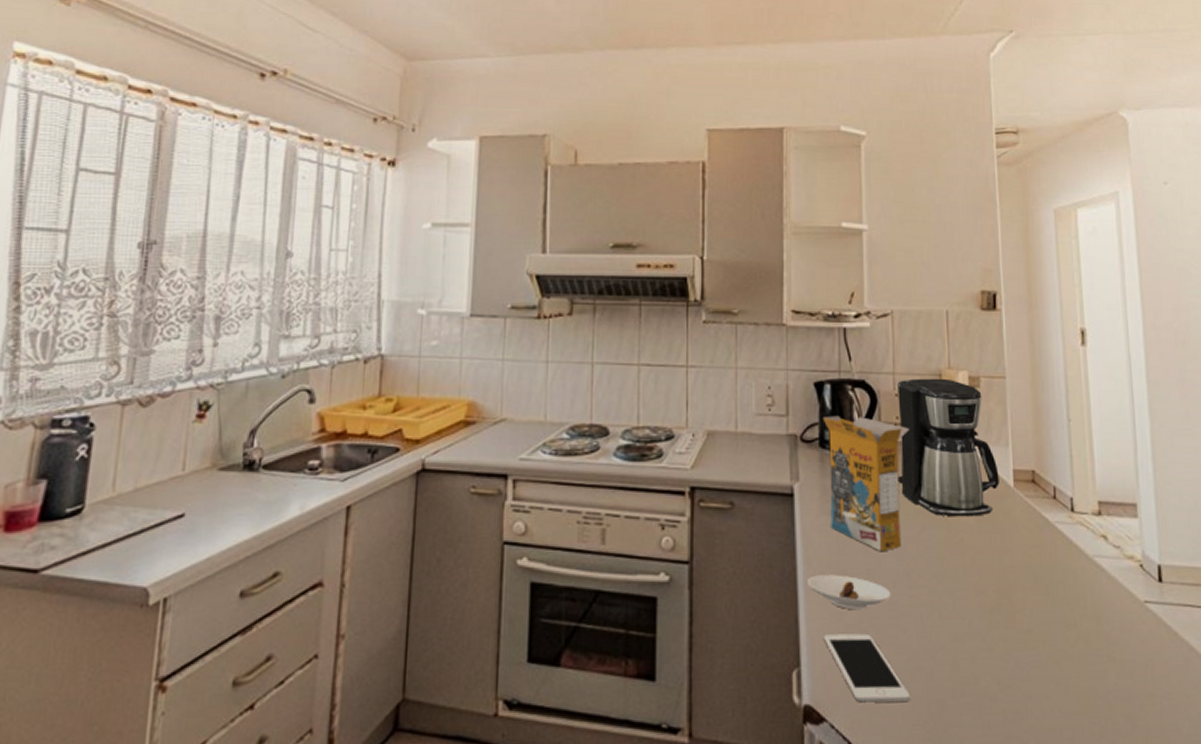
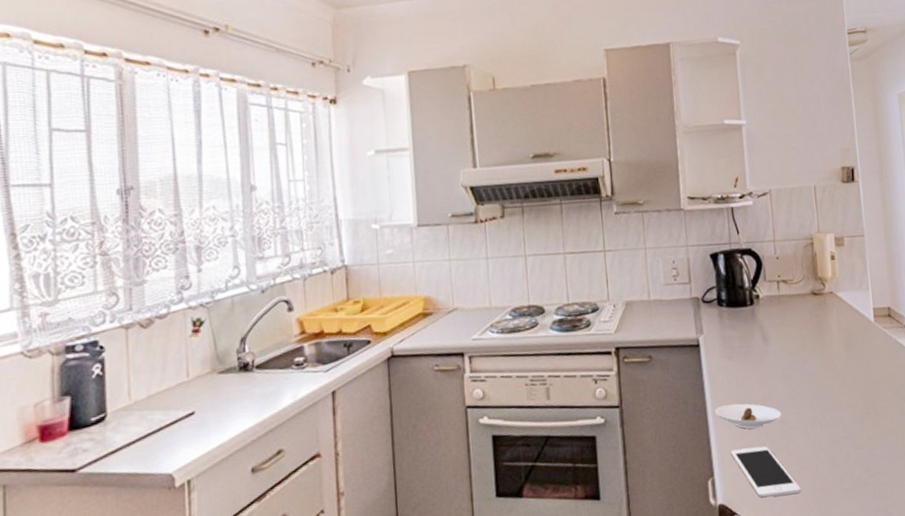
cereal box: present [823,415,909,552] -> none [719,278,789,383]
coffee maker: present [897,378,999,517] -> none [778,241,863,350]

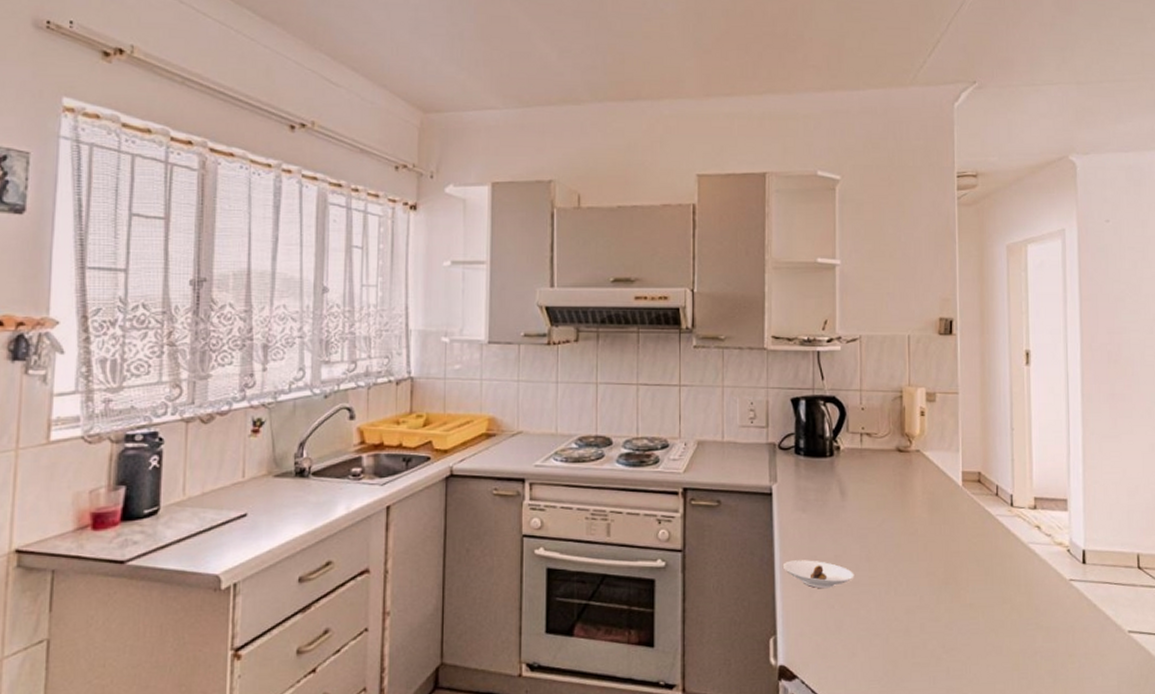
cell phone: present [731,446,801,498] -> none [797,607,868,663]

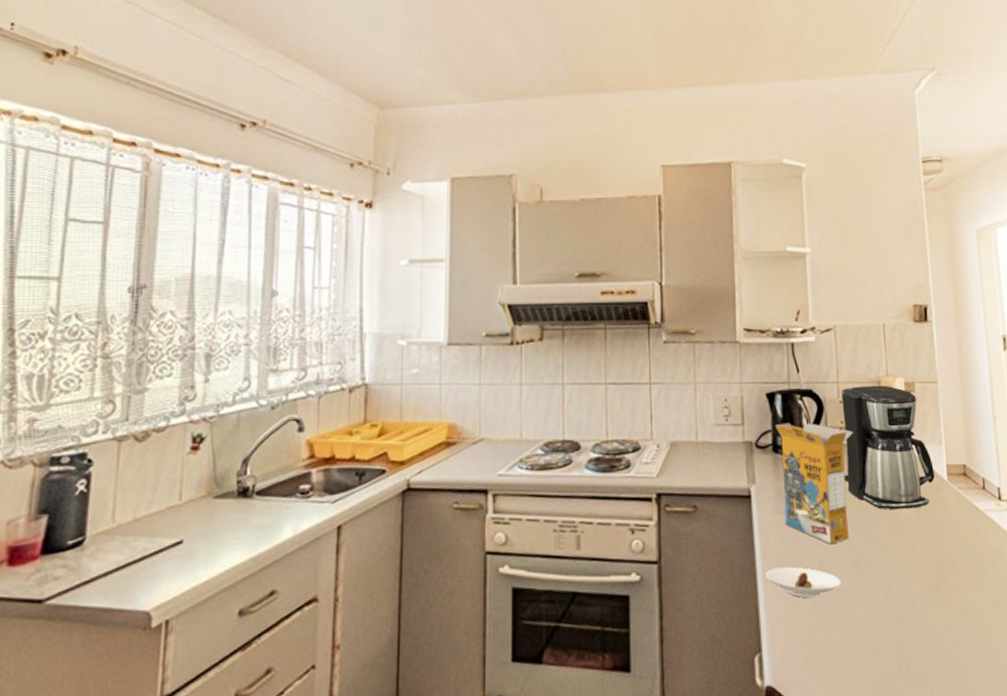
cereal box: none [798,426,873,541] -> present [775,422,853,545]
coffee maker: none [862,394,950,512] -> present [841,385,935,510]

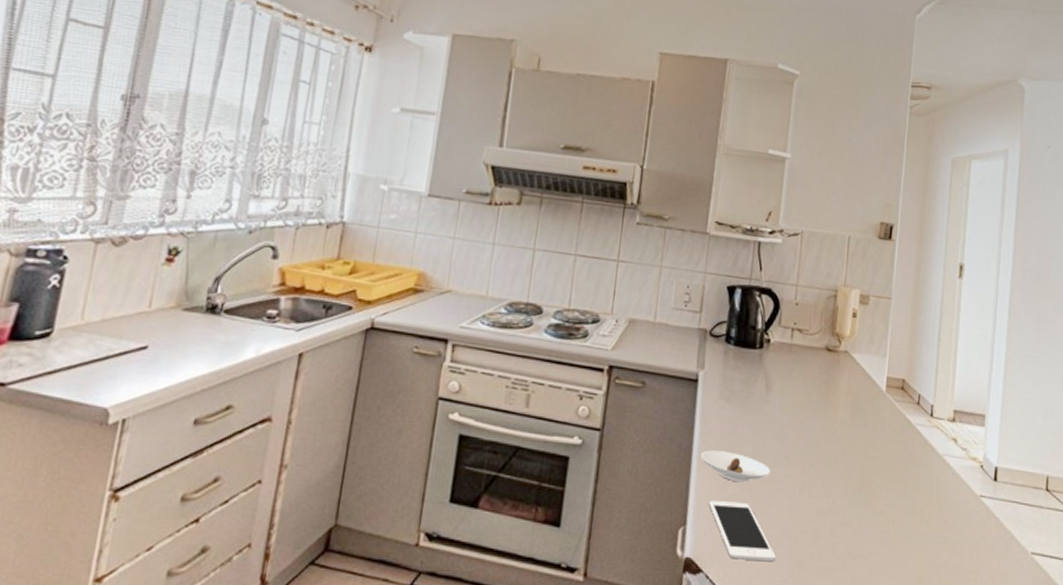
cereal box: present [775,422,853,545] -> none [726,316,804,436]
cell phone: none [782,618,861,681] -> present [709,500,776,561]
coffee maker: present [841,385,935,510] -> none [788,291,875,413]

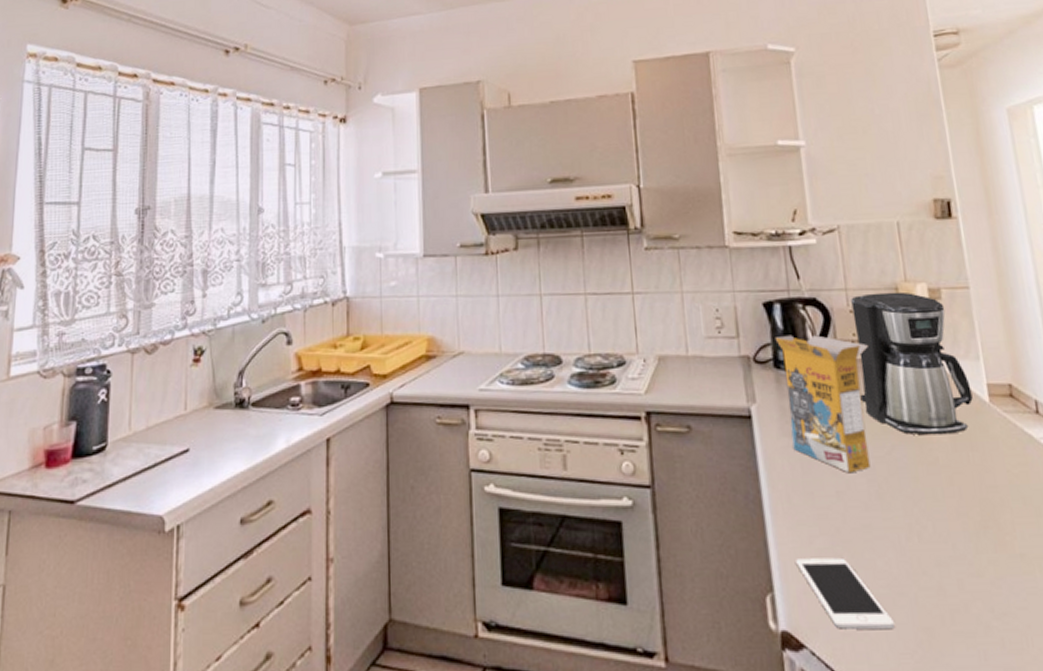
saucer: present [701,450,771,483] -> none [774,497,864,534]
cereal box: none [726,316,804,436] -> present [775,335,871,474]
coffee maker: none [788,291,875,413] -> present [851,291,973,436]

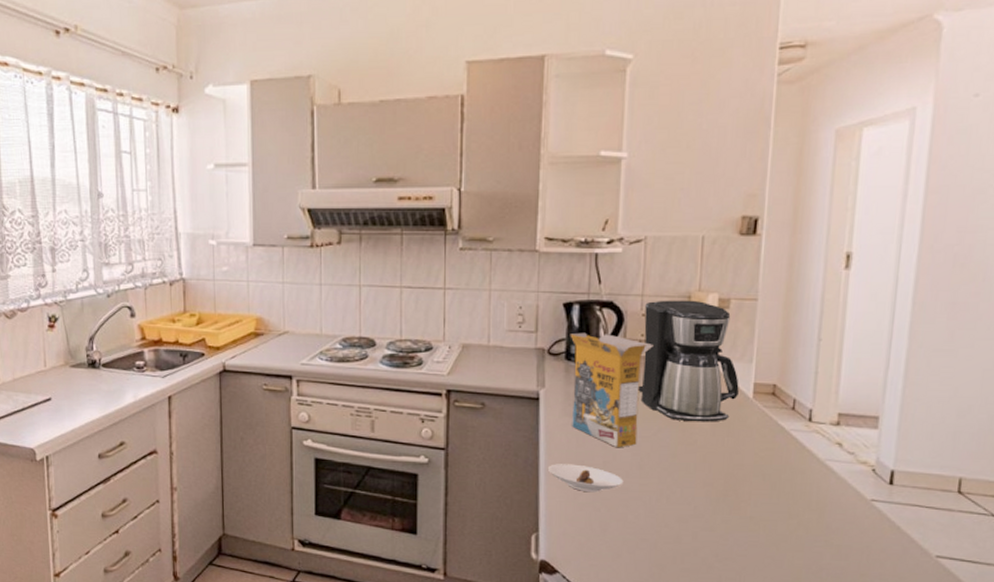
saucer: none [774,497,864,534] -> present [548,464,624,493]
cell phone: present [796,557,894,629] -> none [560,510,634,563]

